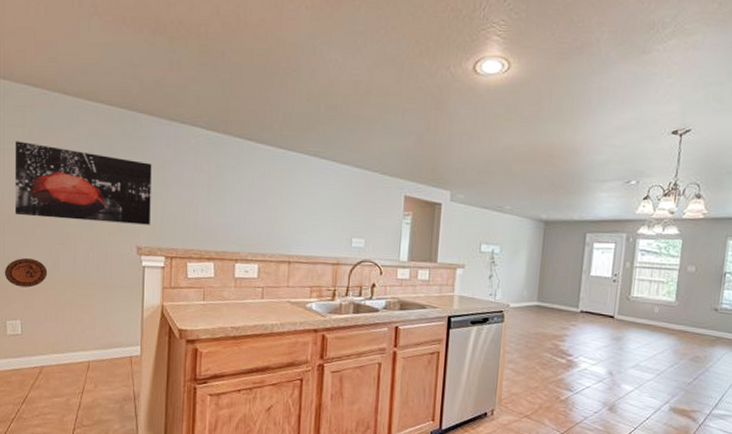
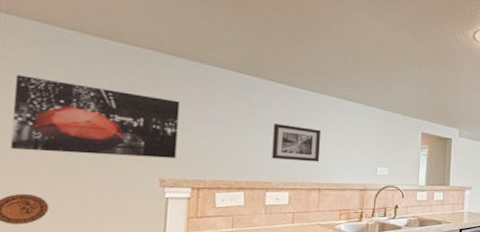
wall art: none [240,186,291,231] -> present [272,123,322,162]

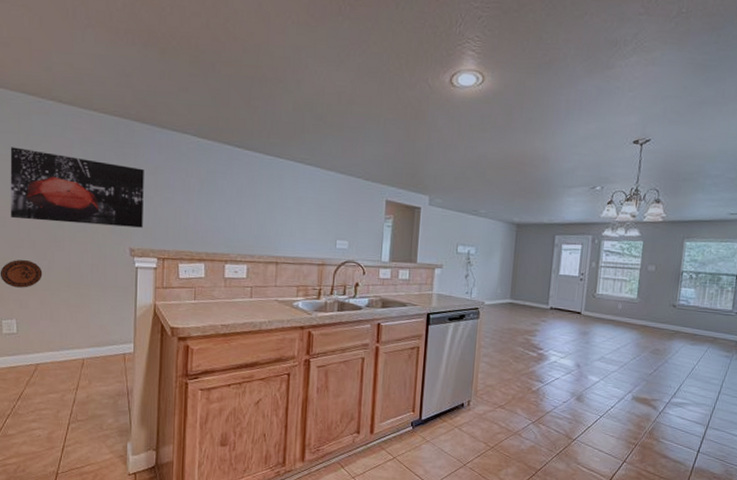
wall art: present [272,123,322,162] -> none [230,190,279,234]

